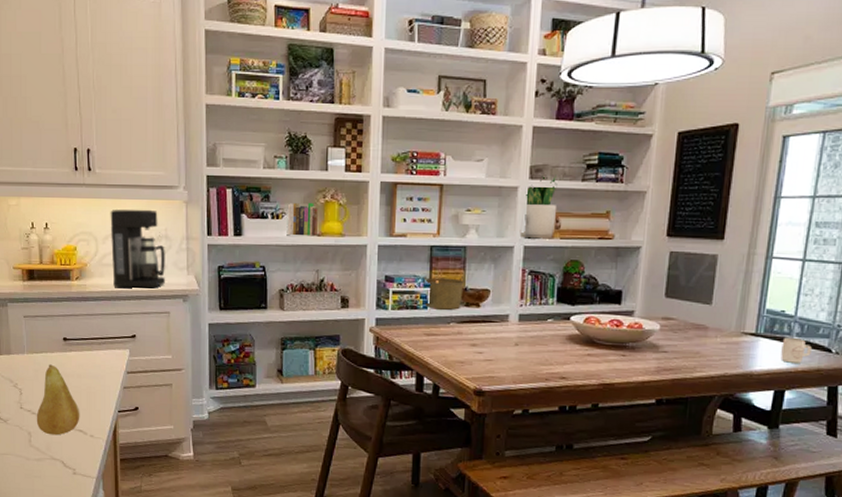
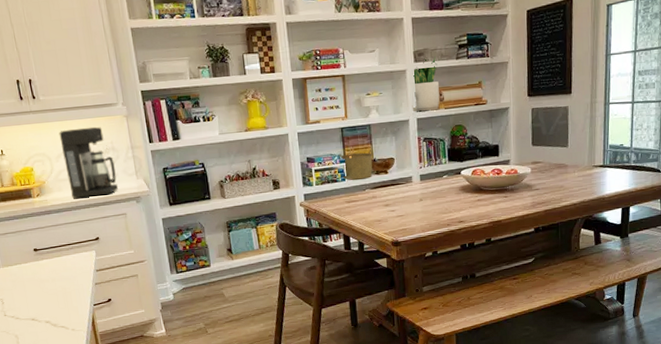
fruit: present [36,364,80,436] -> none [20,273,61,335]
books: present [288,202,318,237] -> none [216,103,245,134]
mug: present [781,338,812,363] -> none [624,165,646,185]

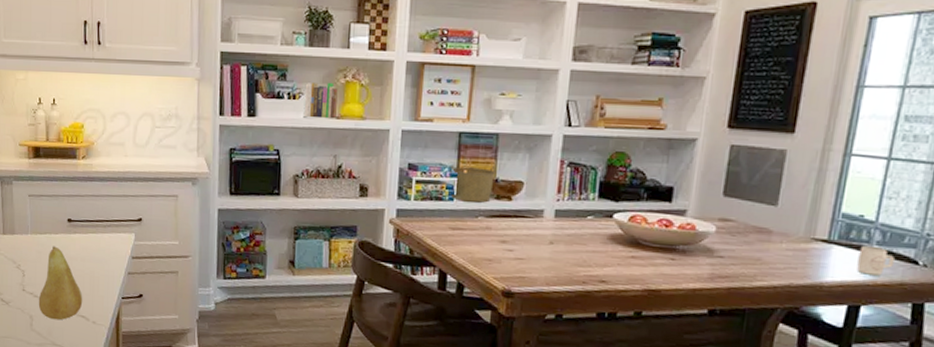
fruit: none [20,273,61,335] -> present [38,246,83,321]
coffee maker: present [59,126,118,198] -> none [119,85,175,170]
books: none [216,103,245,134] -> present [305,82,338,119]
planter: present [412,56,440,112] -> none [559,56,604,128]
mug: none [624,165,646,185] -> present [857,246,894,276]

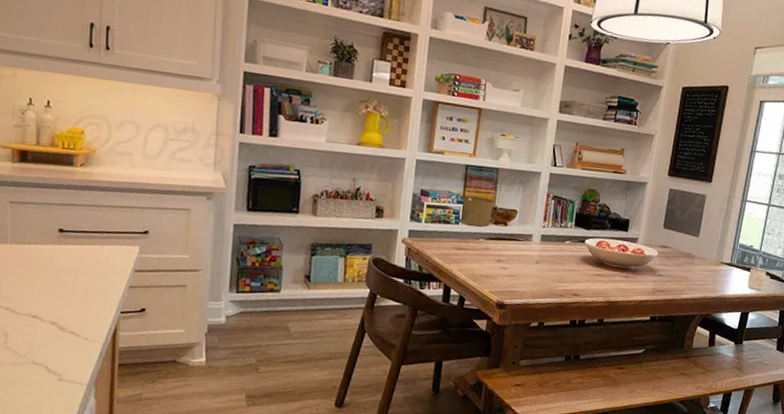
fruit: present [38,246,83,321] -> none [16,257,73,337]
books: present [305,82,338,119] -> none [326,109,359,145]

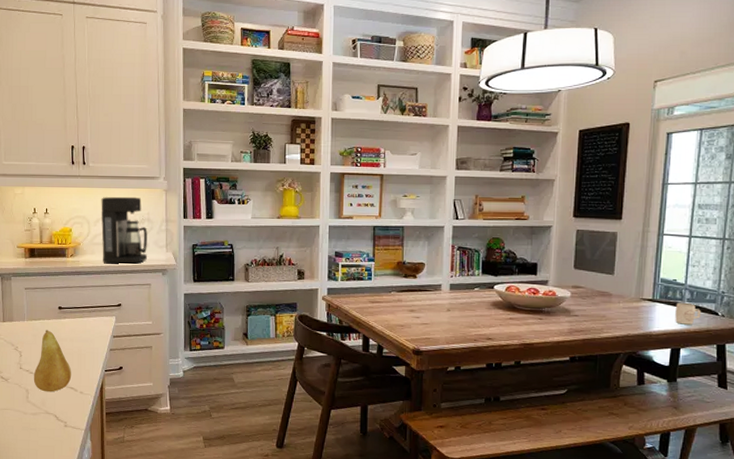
fruit: none [16,257,73,337] -> present [33,330,72,392]
coffee maker: none [126,95,191,183] -> present [101,196,148,264]
basket: present [457,193,495,227] -> none [368,251,403,281]

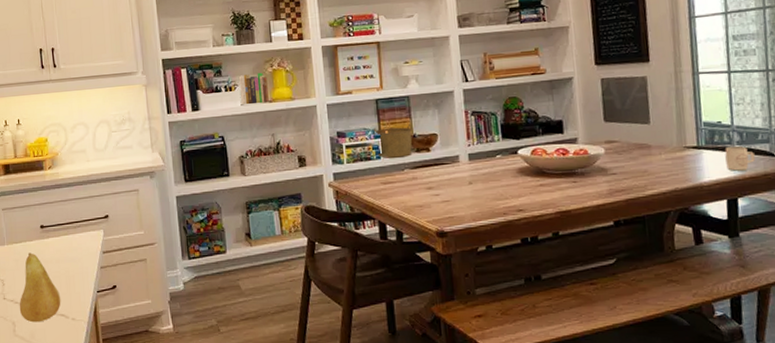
coffee maker: present [101,196,148,264] -> none [76,96,132,172]
books: none [252,190,278,219] -> present [239,72,269,105]
basket: none [368,251,403,281] -> present [373,124,413,158]

